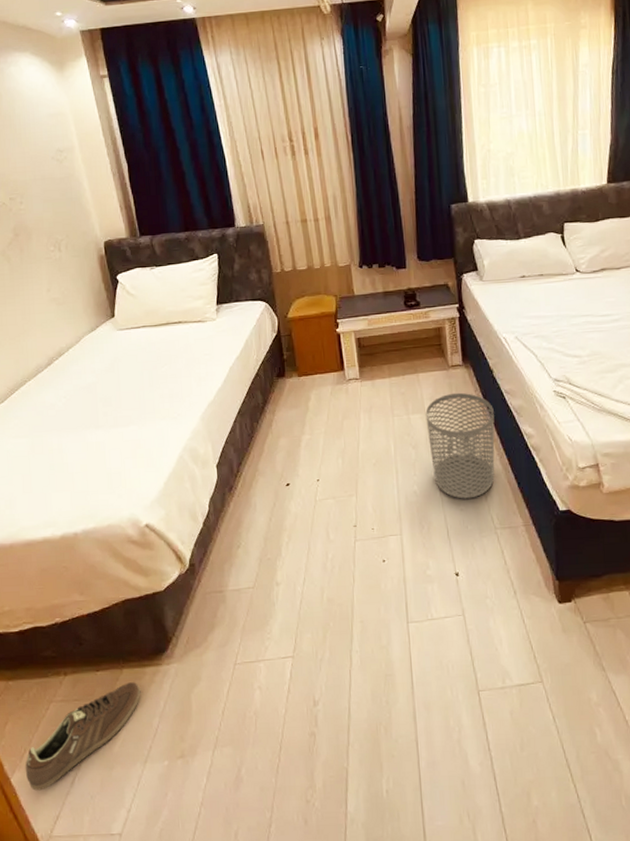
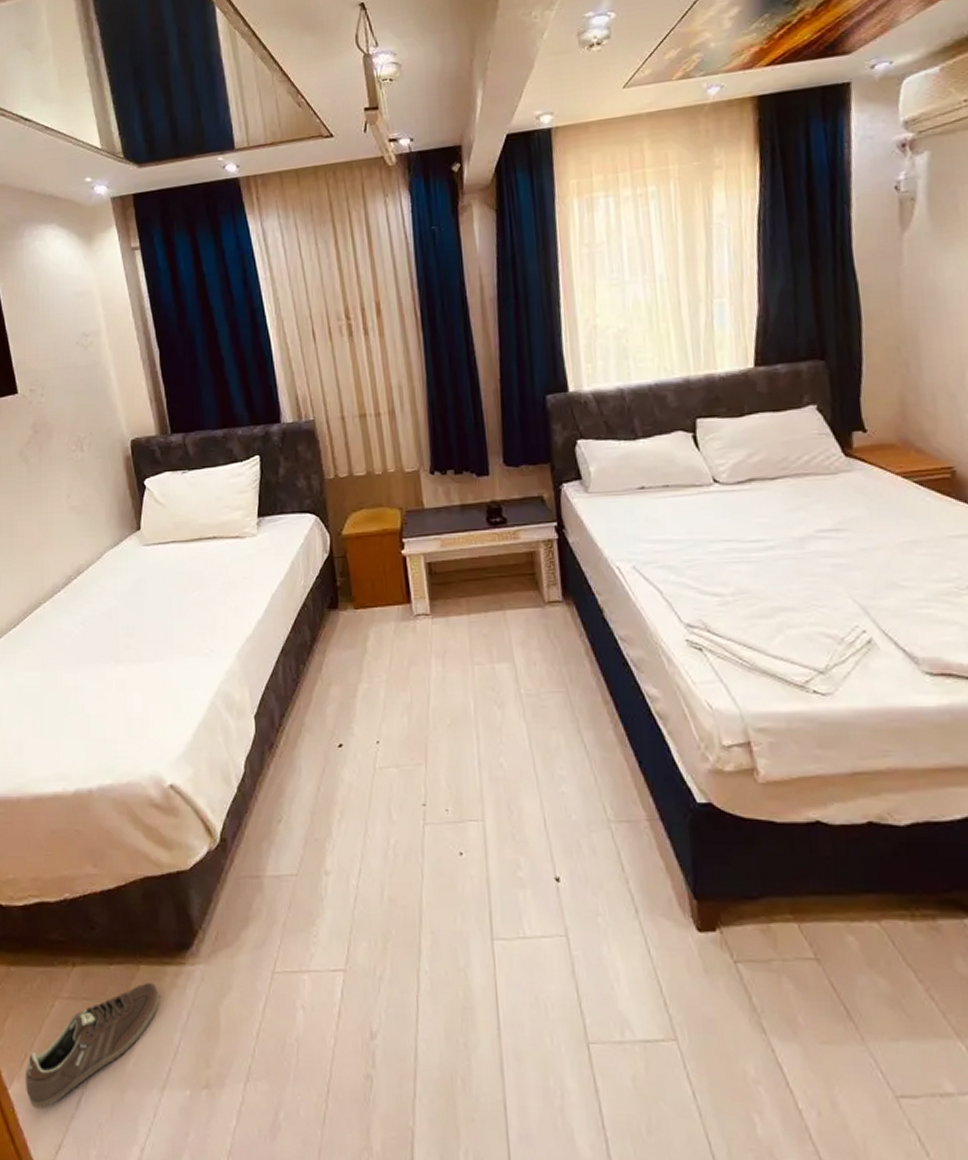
waste bin: present [425,392,495,499] -> none [514,637,607,779]

